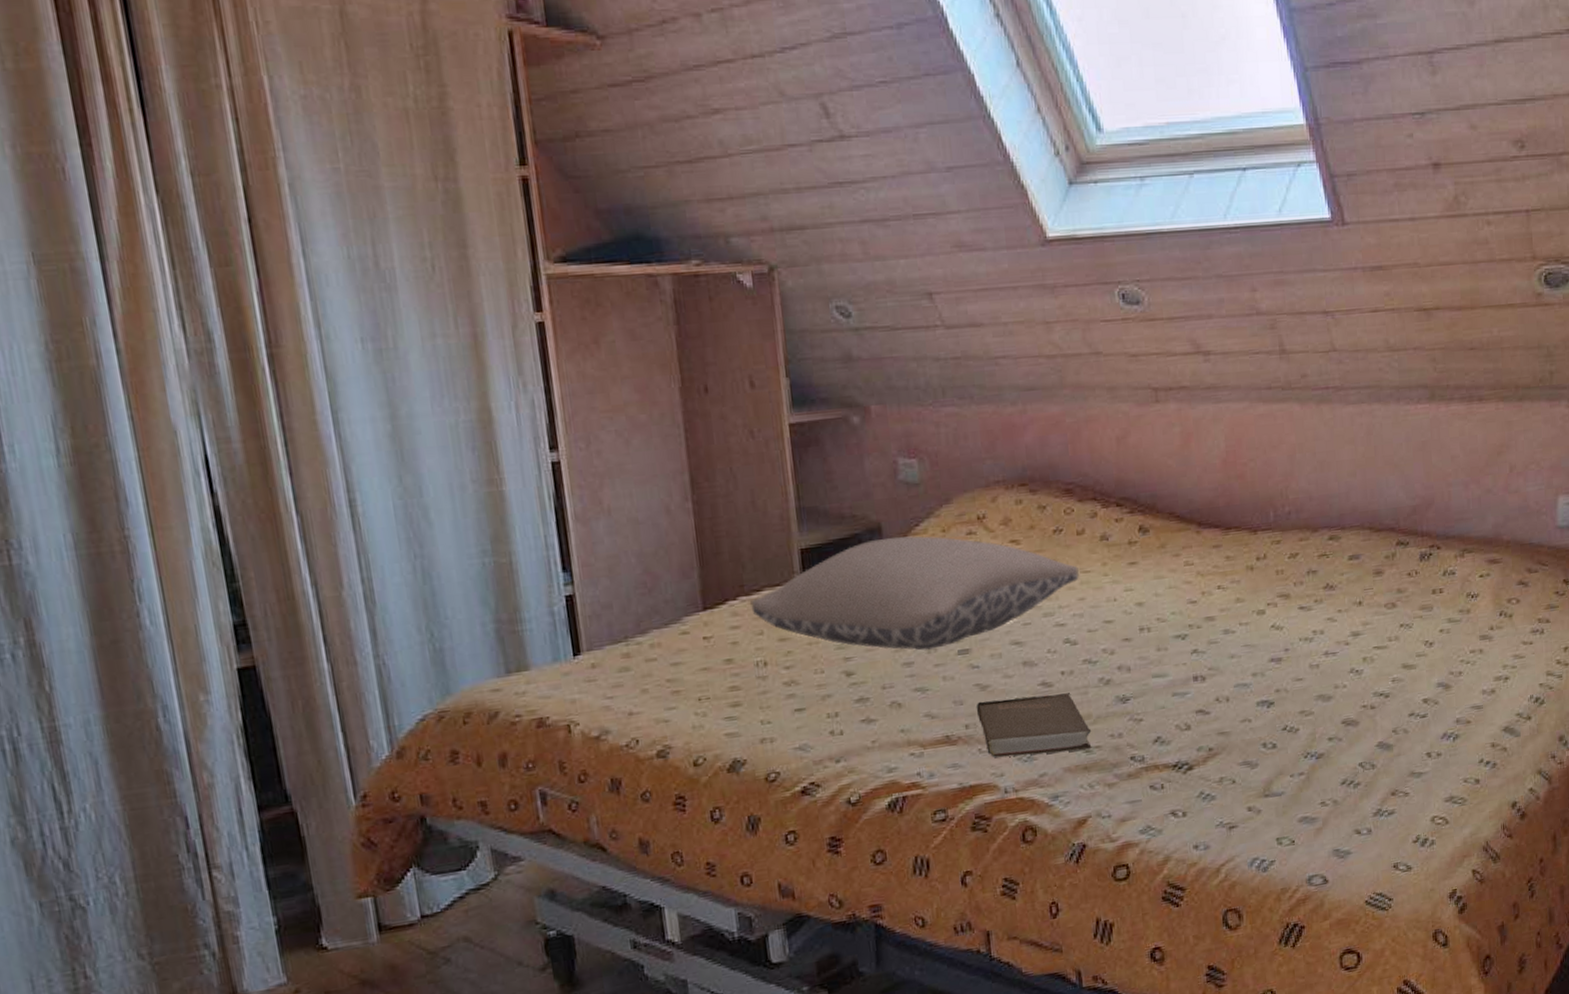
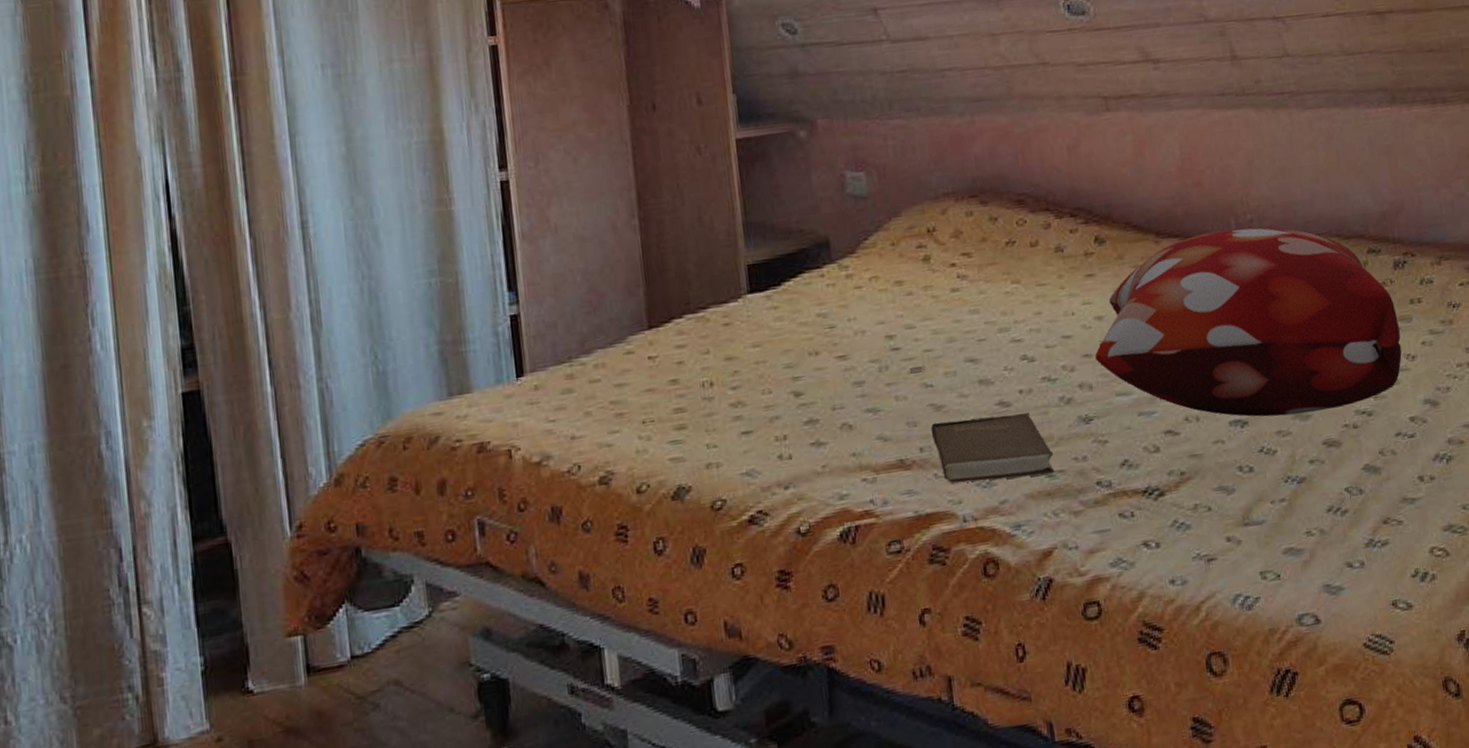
pillow: present [750,536,1079,651] -> none [696,250,1034,369]
decorative pillow: none [1134,519,1421,698] -> present [1095,227,1402,417]

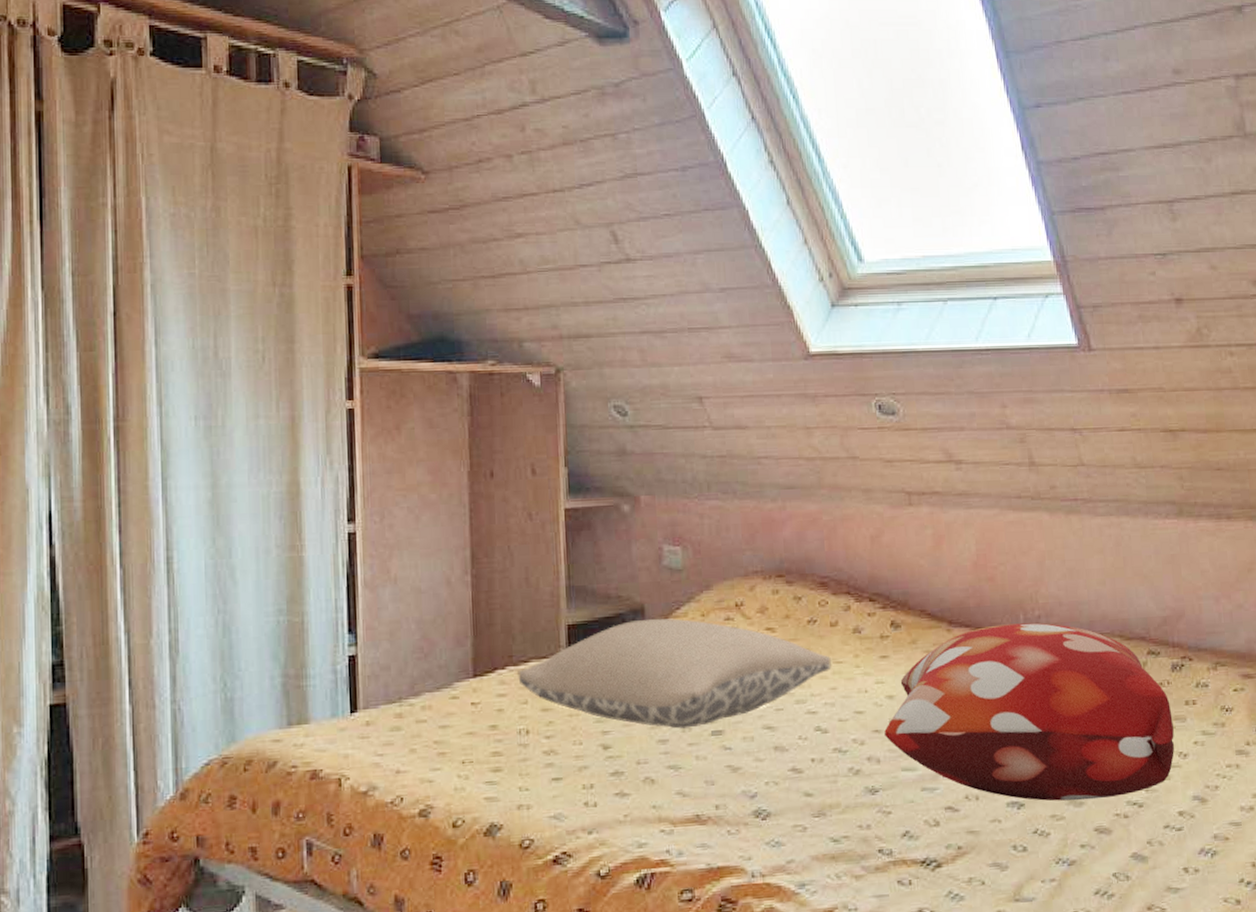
pillow: none [696,250,1034,369] -> present [518,618,831,729]
book: present [931,414,1055,484] -> none [728,781,840,841]

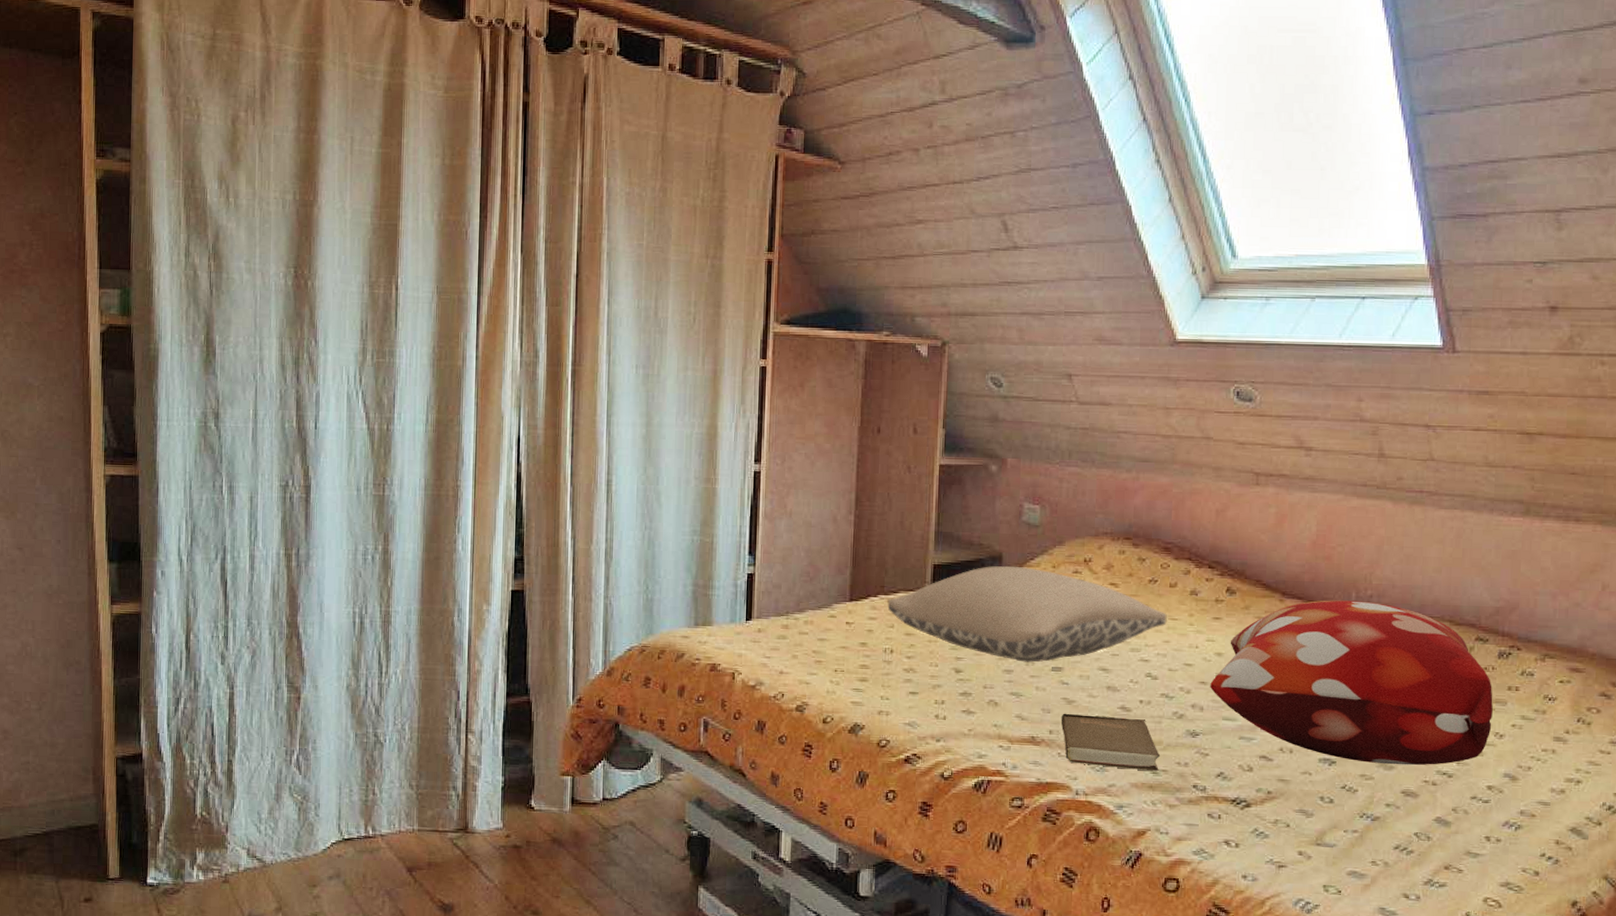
book: none [728,781,840,841] -> present [1061,713,1161,771]

